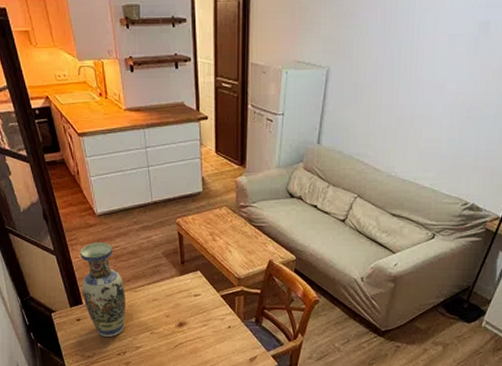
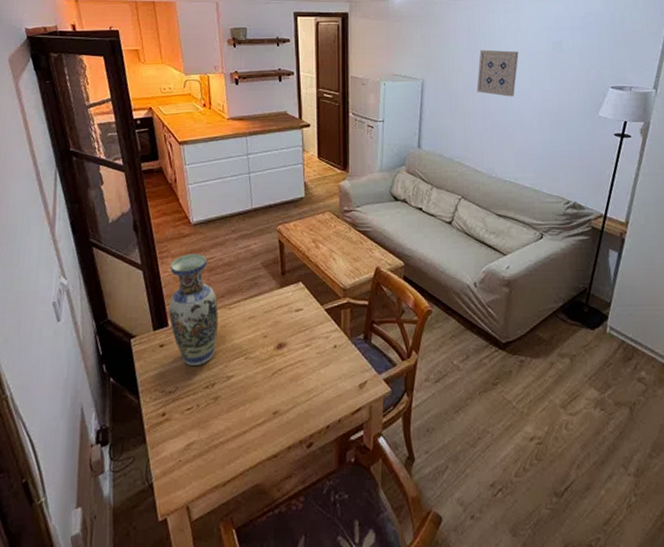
wall art: none [386,32,438,88] -> present [476,49,519,97]

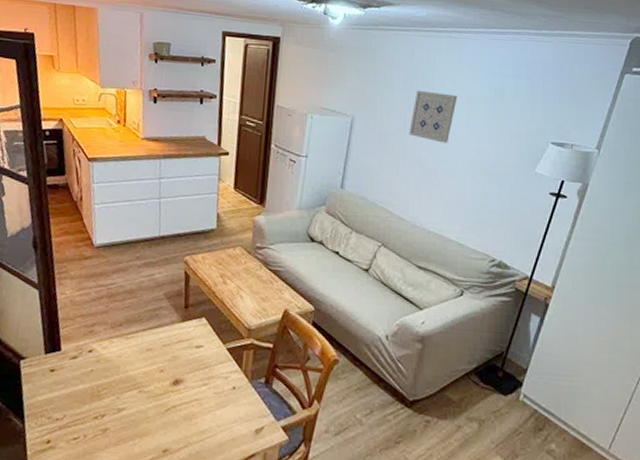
vase: present [168,254,218,365] -> none [62,277,115,394]

